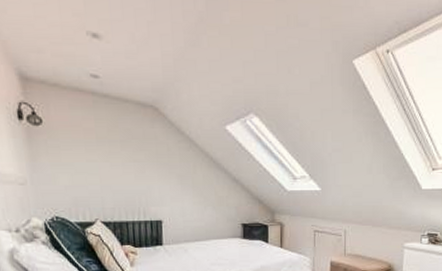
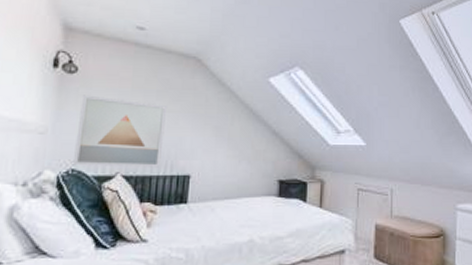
wall art: none [51,146,134,214] -> present [72,95,168,168]

